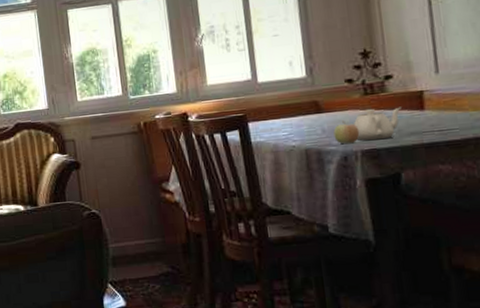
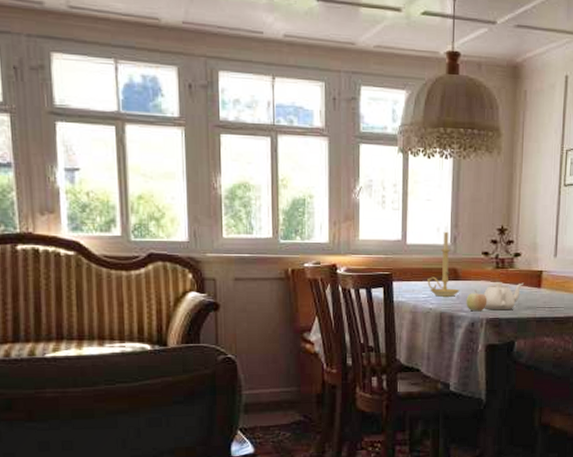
candle holder: none [286,58,325,133] -> present [427,226,460,297]

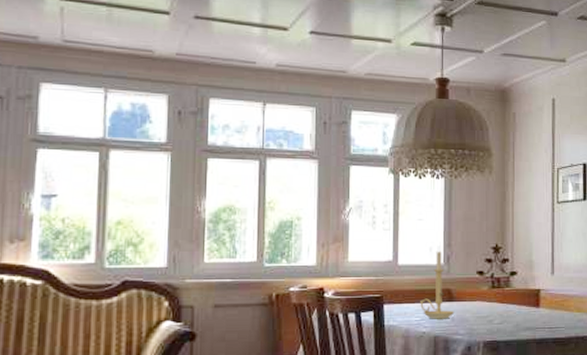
fruit: present [466,289,488,312] -> none [461,311,484,334]
teapot: present [483,281,523,311] -> none [479,301,521,333]

